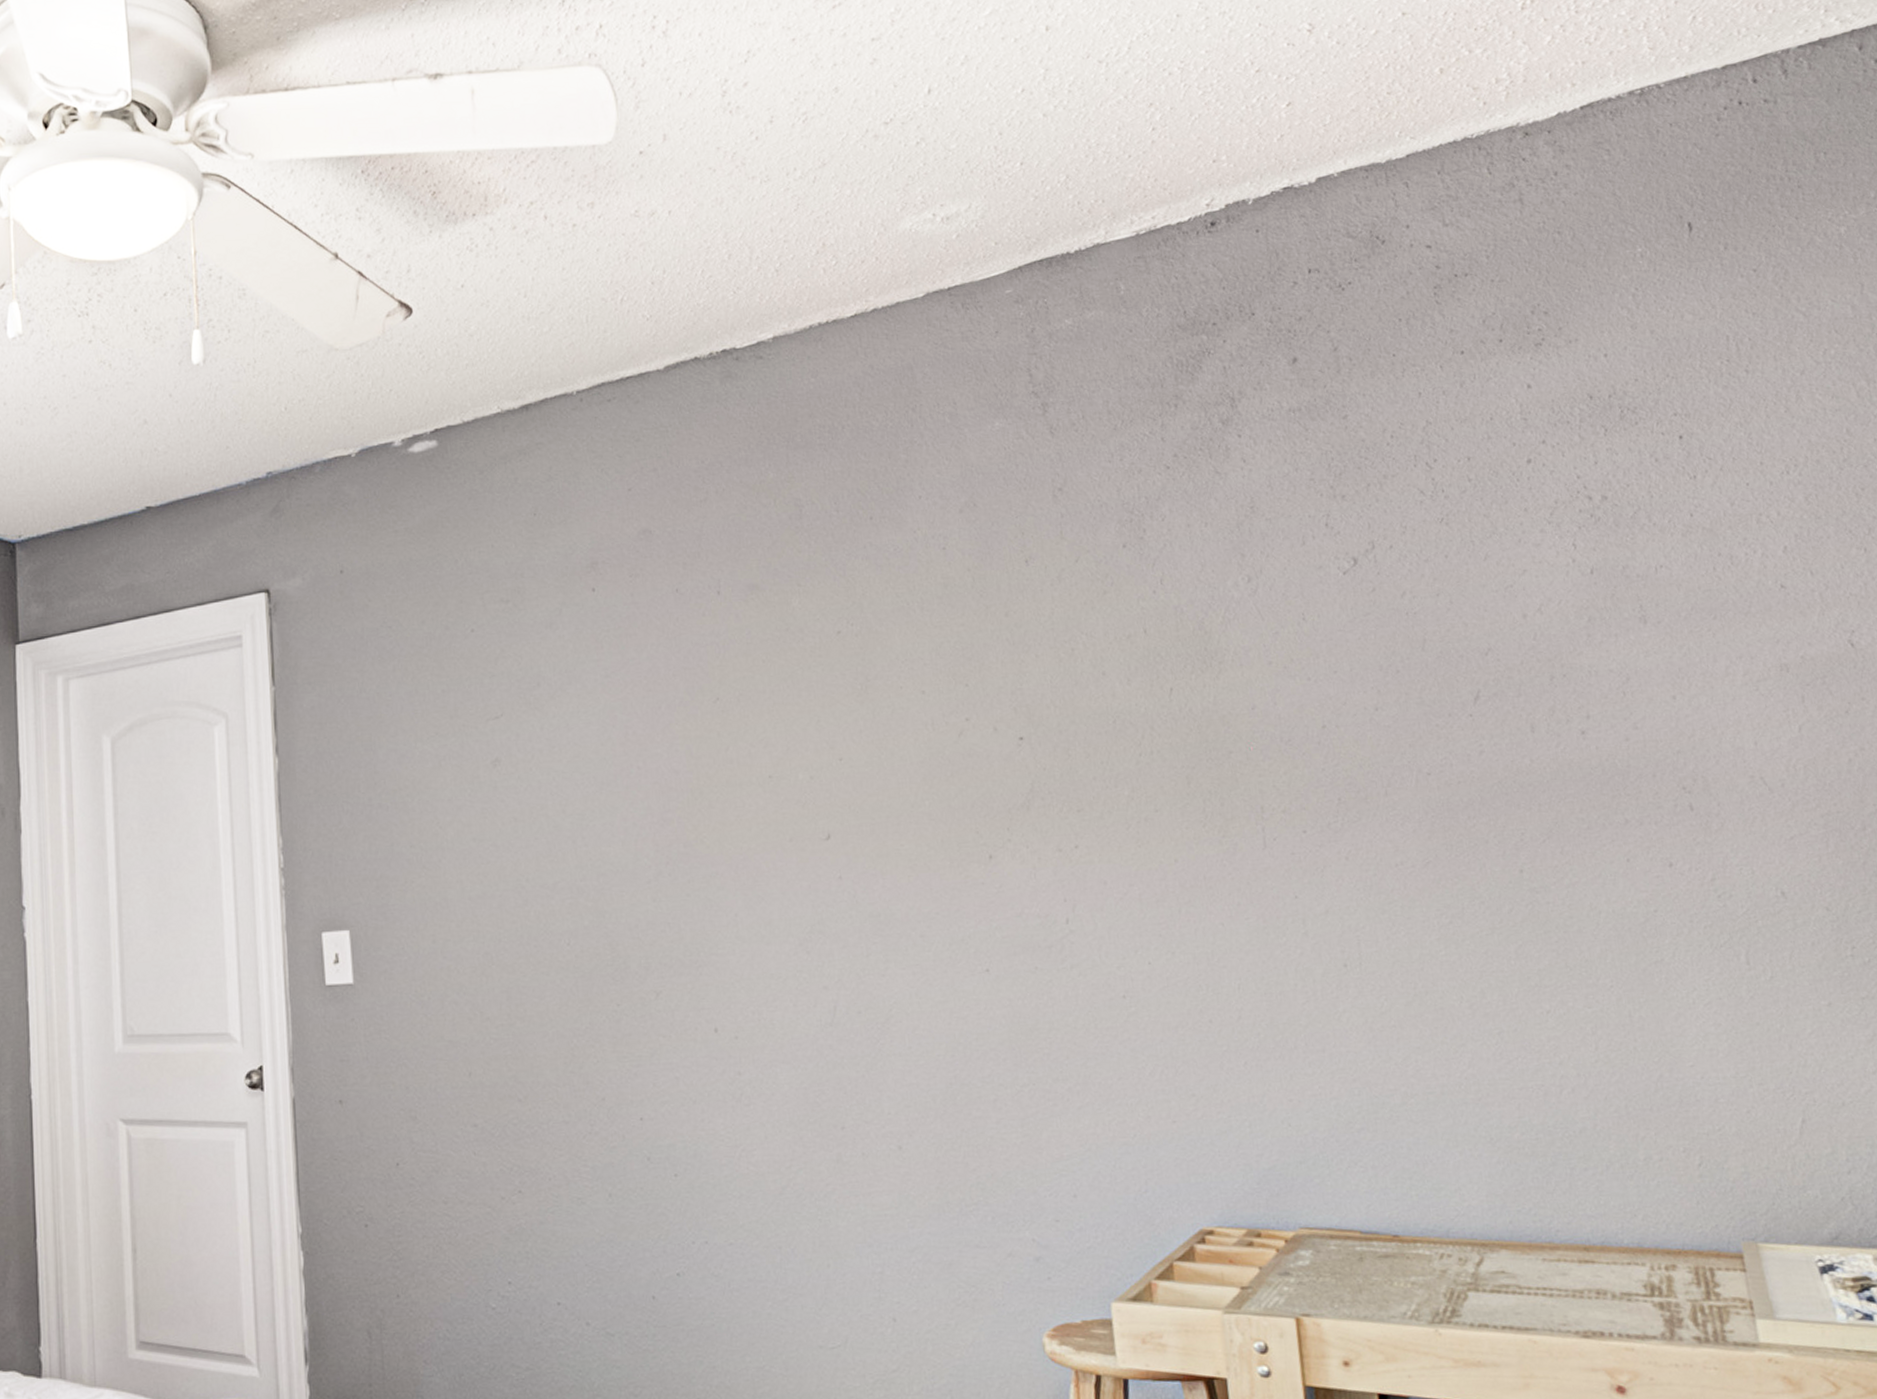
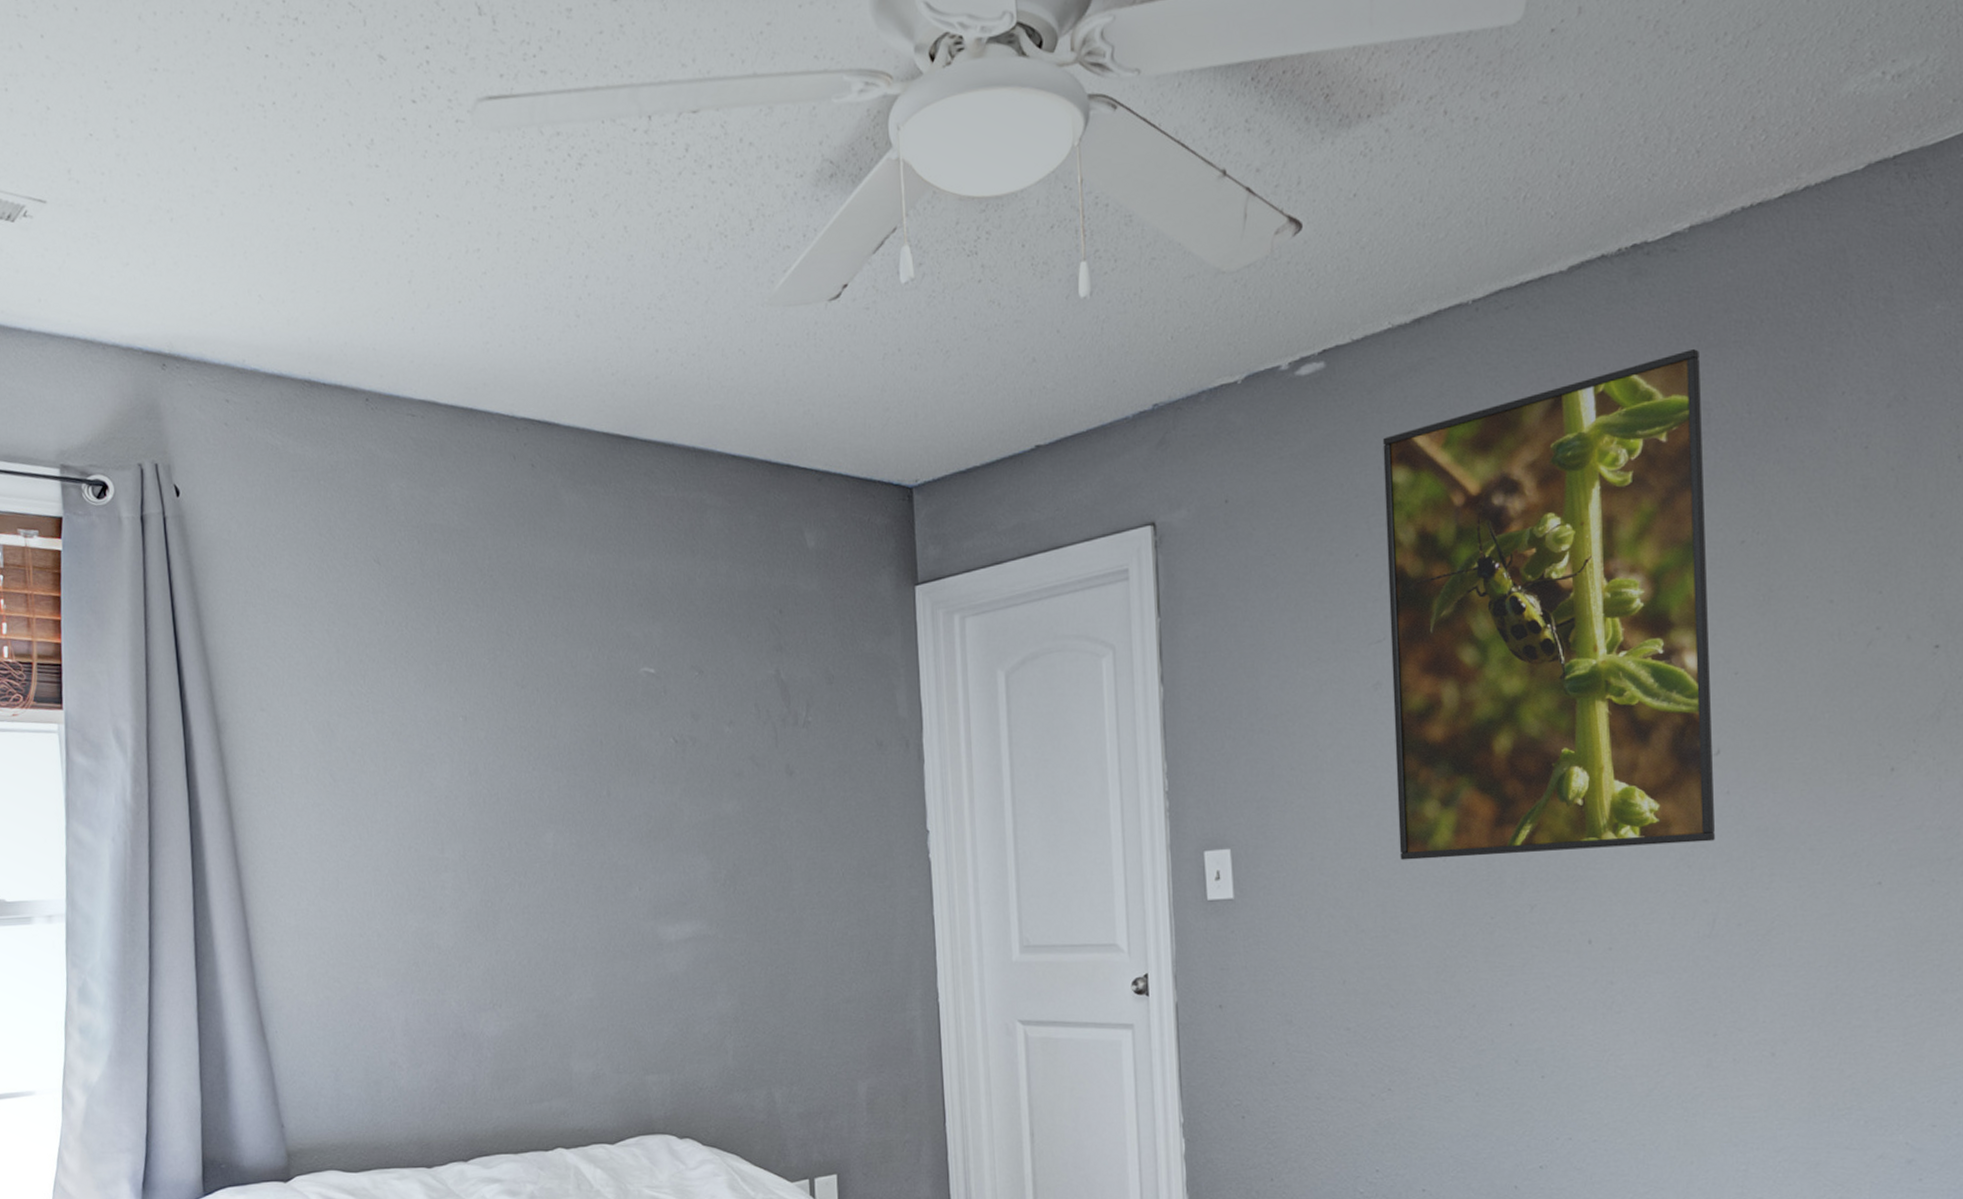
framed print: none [495,449,831,944] -> present [1382,349,1715,860]

